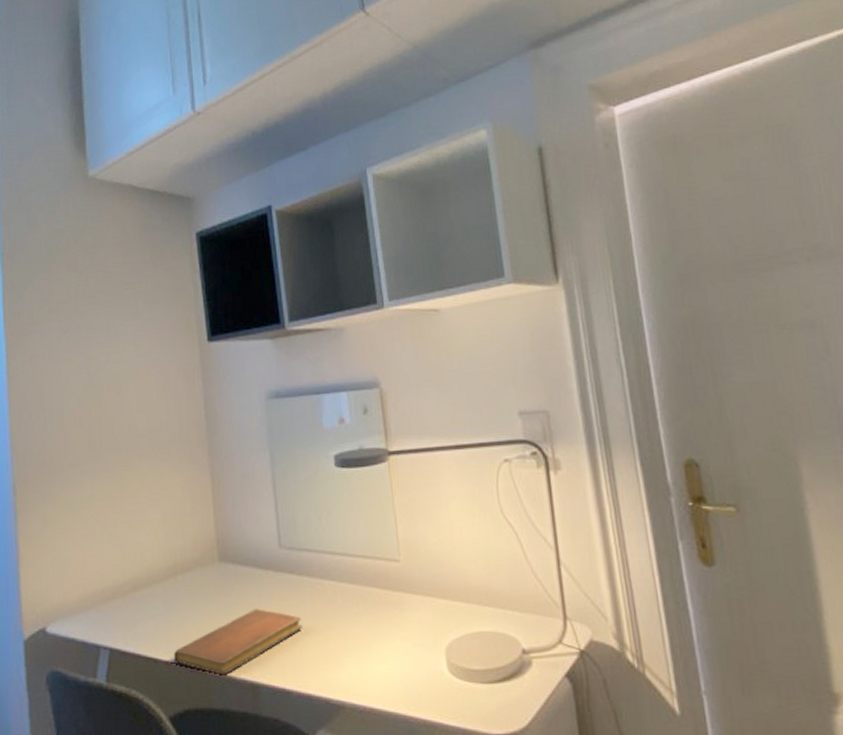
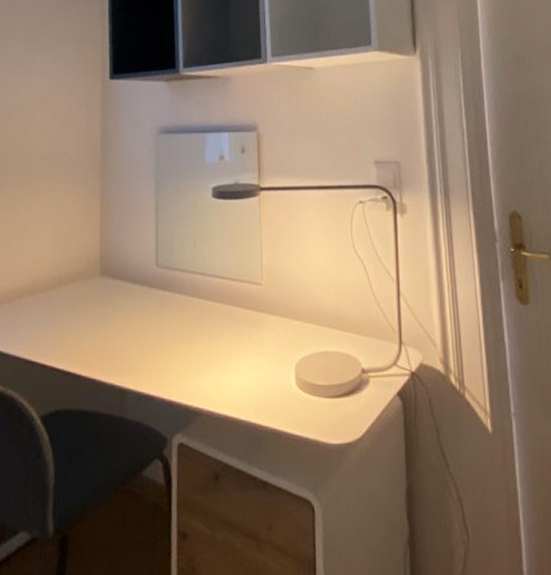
notebook: present [174,609,302,675] -> none [51,320,170,380]

